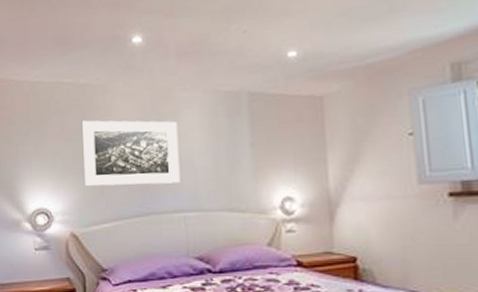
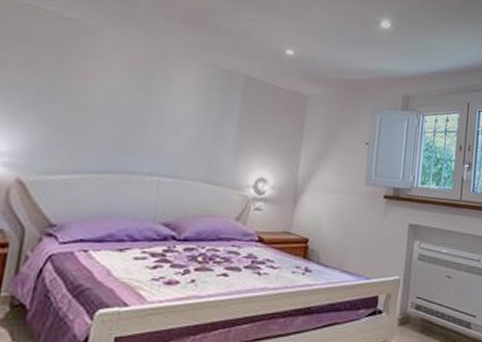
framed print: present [81,120,181,187] -> none [47,57,170,146]

